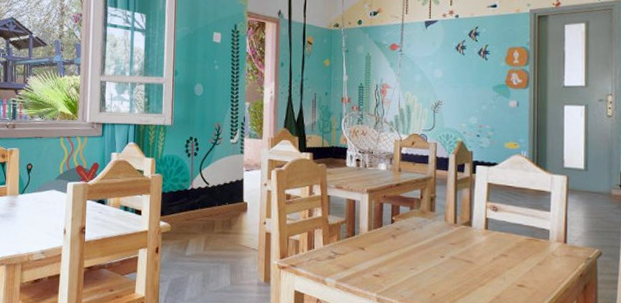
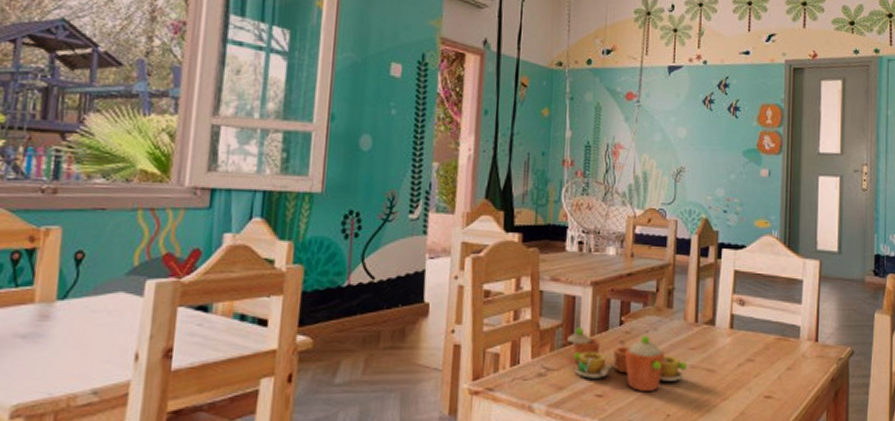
toy tea set: none [350,224,449,275] -> present [567,328,688,391]

